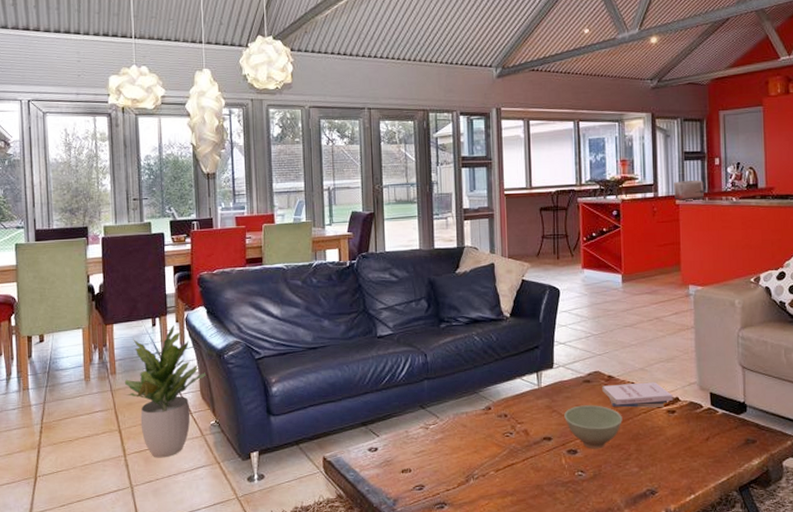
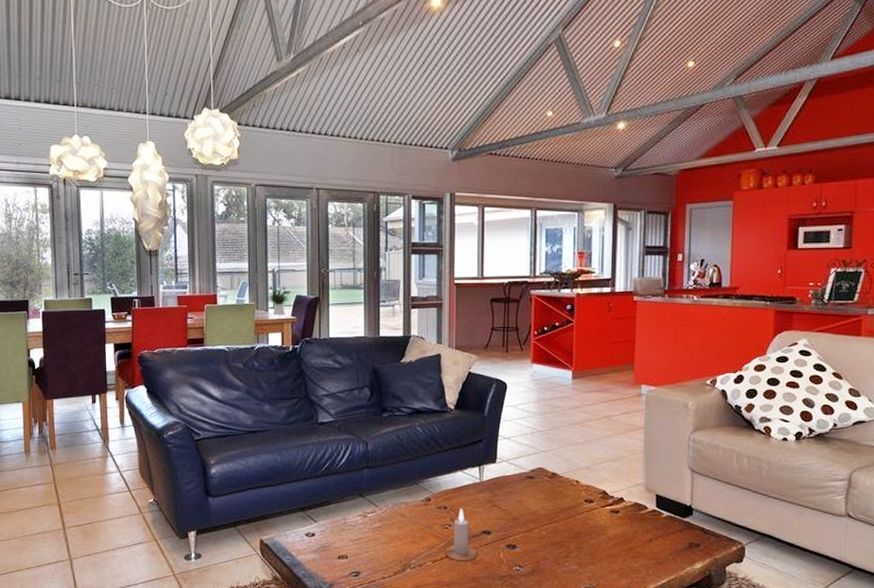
potted plant: present [124,325,207,458] -> none [64,402,146,533]
flower arrangement: none [322,203,347,232] -> present [266,285,291,315]
candle: none [507,415,540,470] -> present [444,508,478,562]
bowl: present [564,405,622,449] -> none [505,501,564,545]
books: present [602,382,673,408] -> none [545,481,617,508]

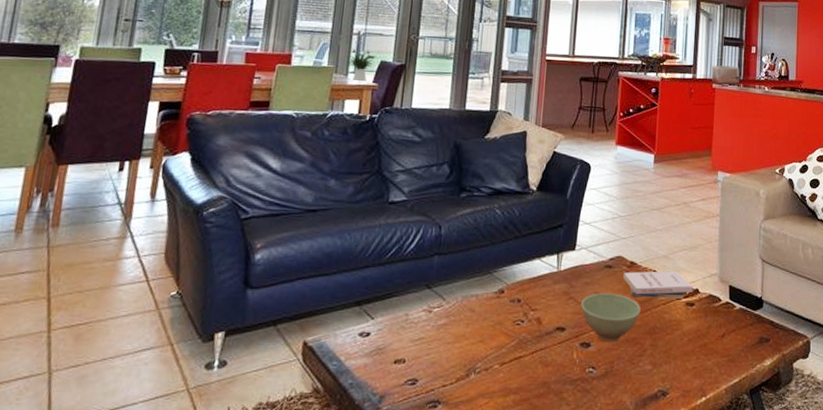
candle: present [444,508,478,562] -> none [514,301,551,364]
bowl: none [505,501,564,545] -> present [581,293,641,343]
books: none [545,481,617,508] -> present [623,271,693,300]

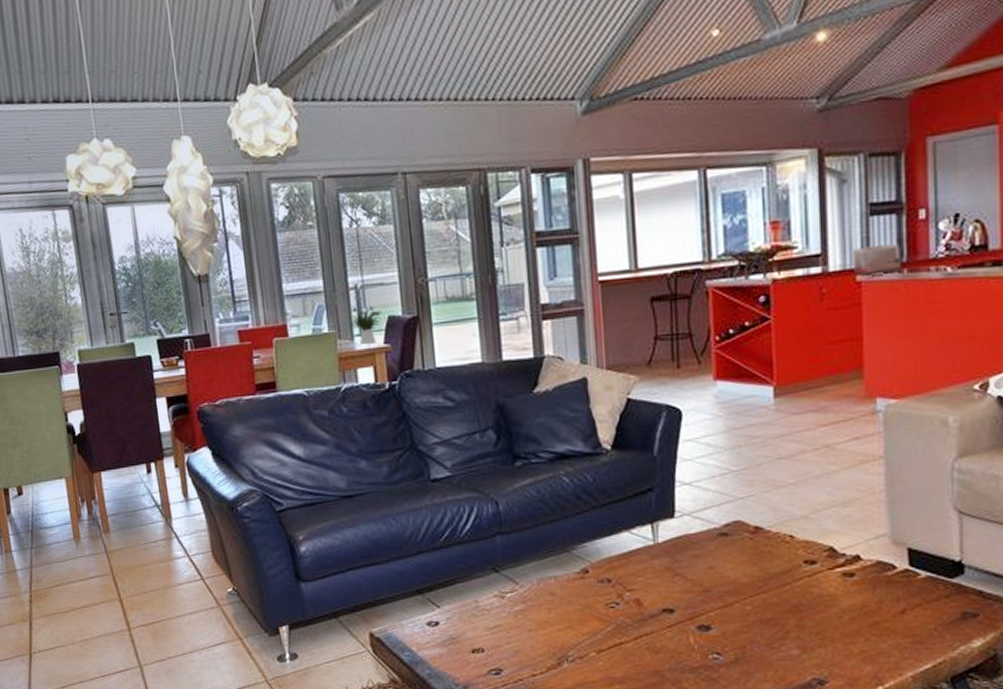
bowl: present [581,293,641,343] -> none [691,566,776,625]
books: present [623,271,693,300] -> none [746,534,851,570]

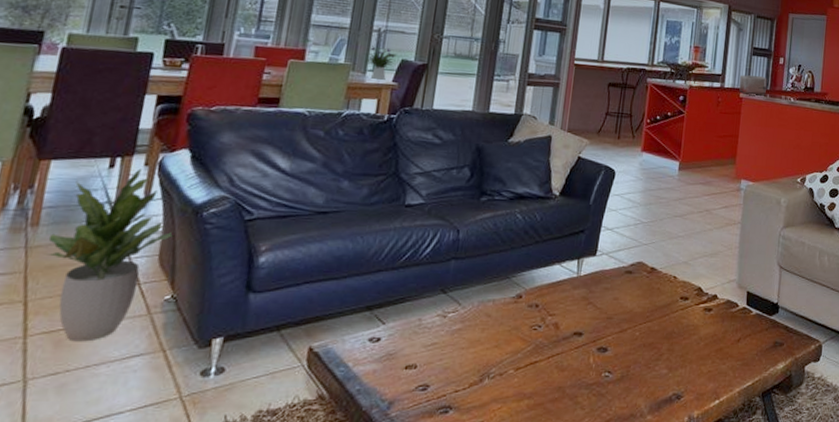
potted plant: none [120,471,218,633] -> present [45,168,173,342]

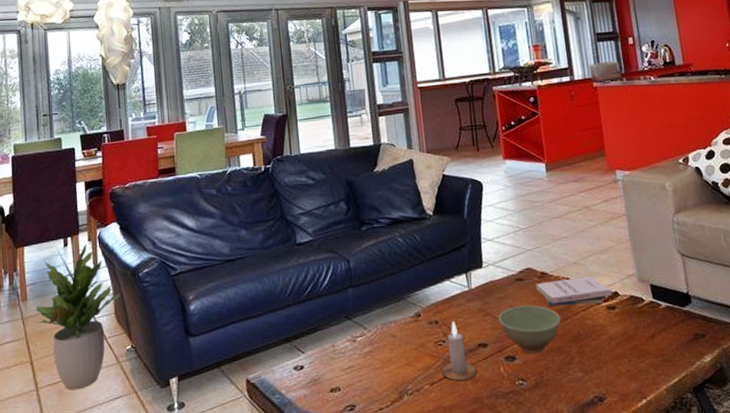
flower arrangement: present [365,46,397,80] -> none [234,106,260,136]
candle: none [530,306,567,369] -> present [441,320,477,381]
bowl: none [600,298,659,347] -> present [498,305,561,354]
books: none [643,276,712,305] -> present [536,276,612,306]

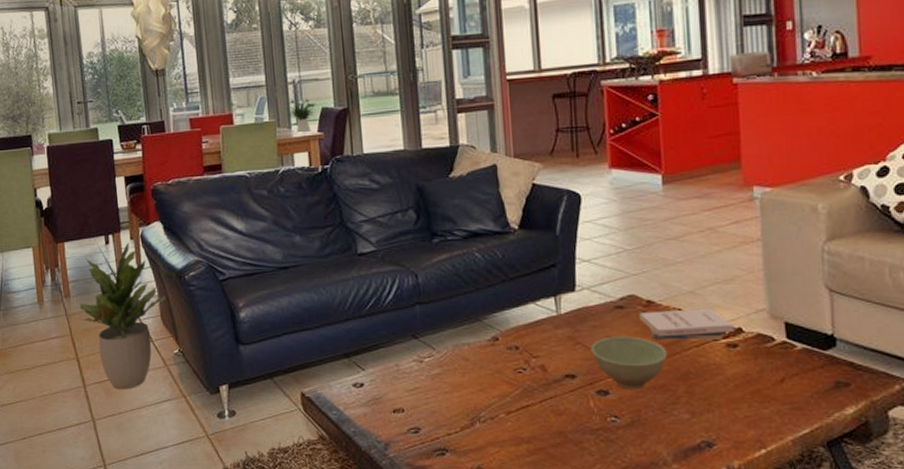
flower arrangement: none [234,106,260,136] -> present [288,98,316,132]
candle: present [441,320,477,381] -> none [520,347,562,413]

